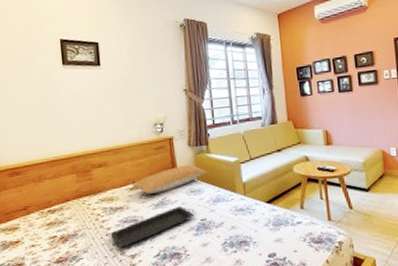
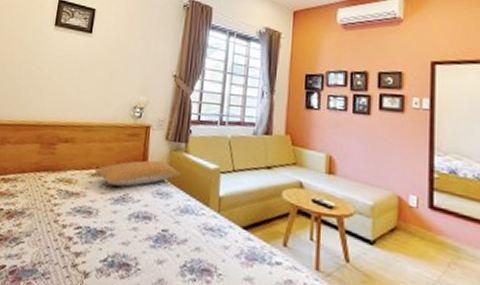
serving tray: present [110,205,194,248] -> none [58,207,155,242]

